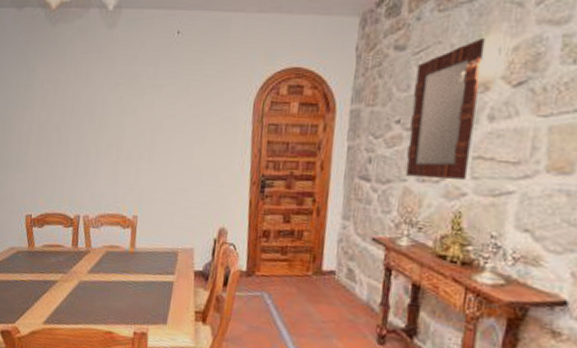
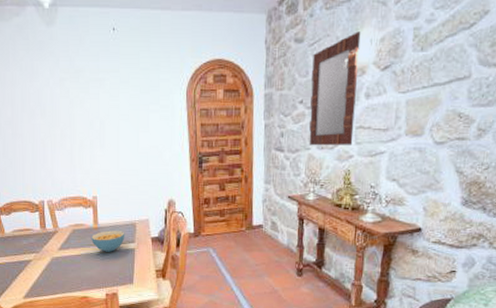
cereal bowl: none [125,256,164,283] -> present [91,230,125,252]

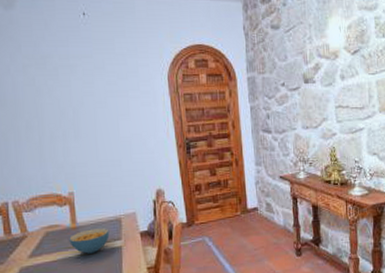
home mirror: present [309,31,361,146] -> none [289,20,334,126]

